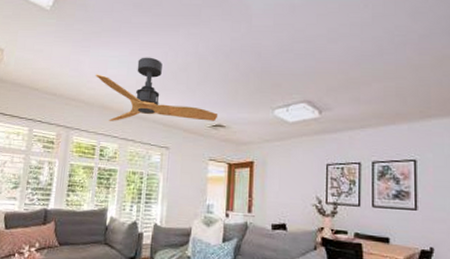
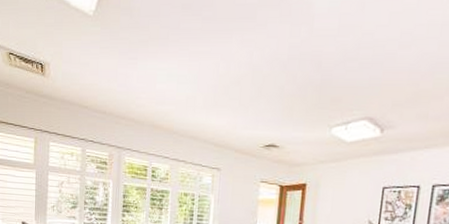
ceiling fan: present [95,57,218,121] -> none [143,69,272,141]

